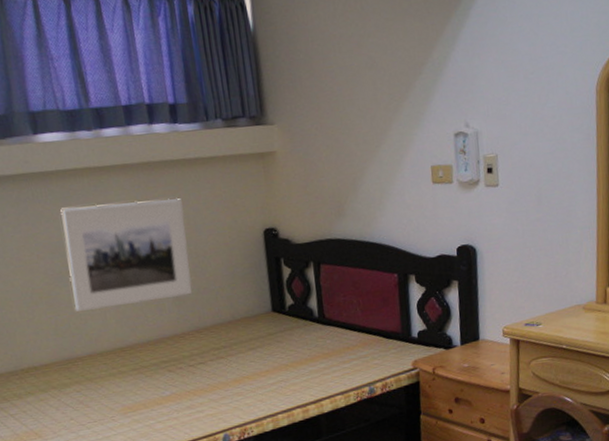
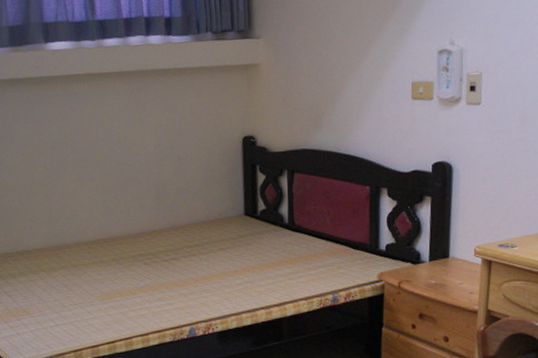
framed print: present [60,197,193,313] -> none [62,104,173,204]

